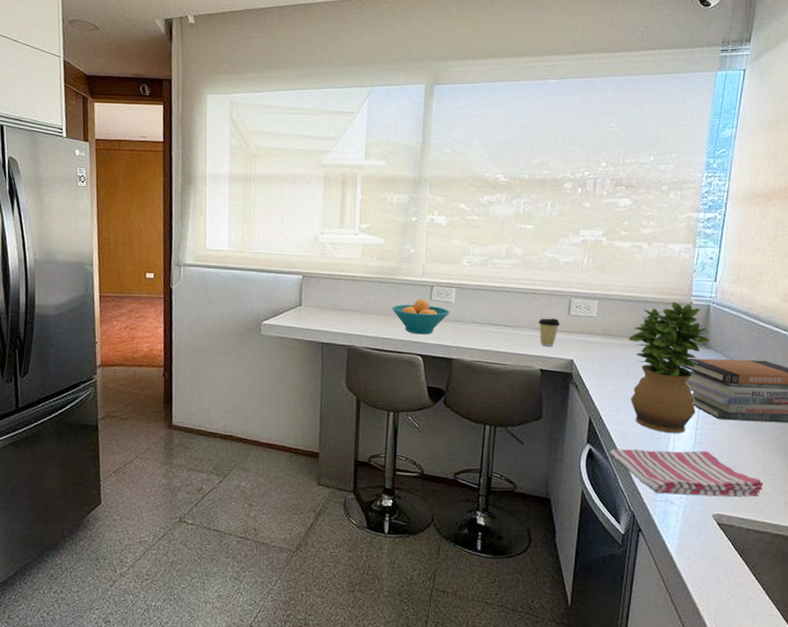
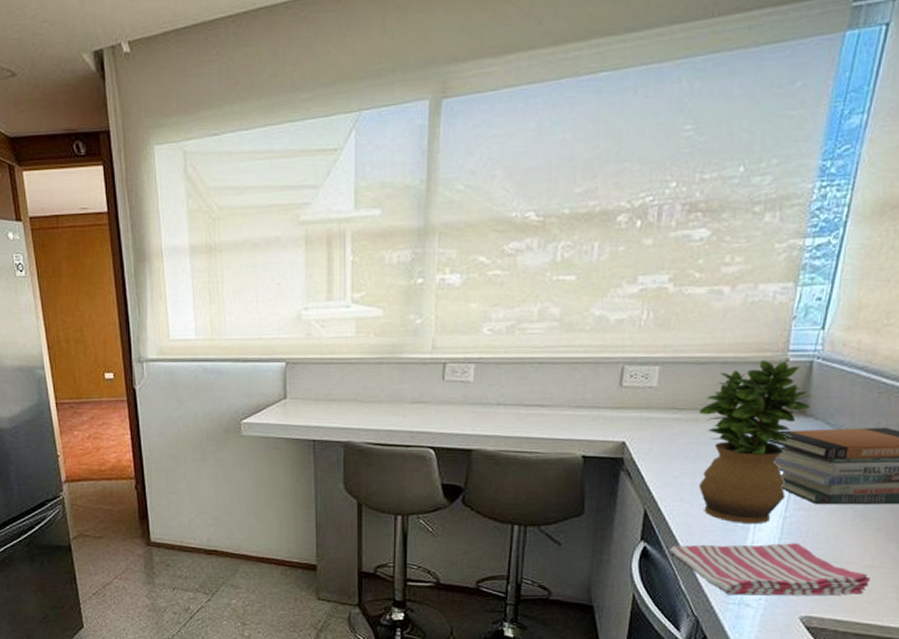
fruit bowl: present [392,299,450,335] -> none [396,380,467,423]
coffee cup: present [538,318,560,347] -> none [580,392,609,428]

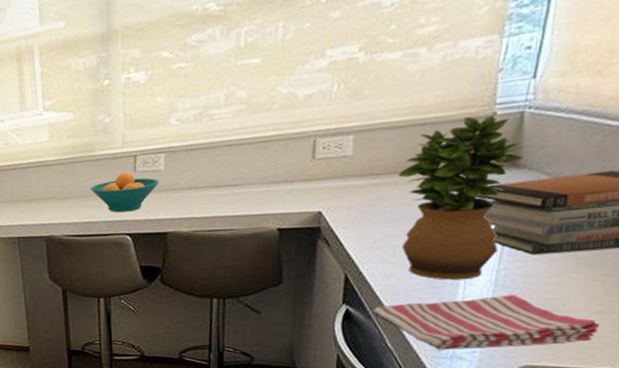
fruit bowl: none [396,380,467,423] -> present [91,172,159,213]

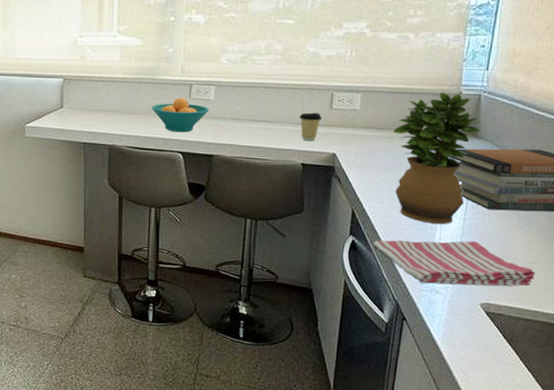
coffee cup: none [272,166,302,202] -> present [299,112,322,141]

